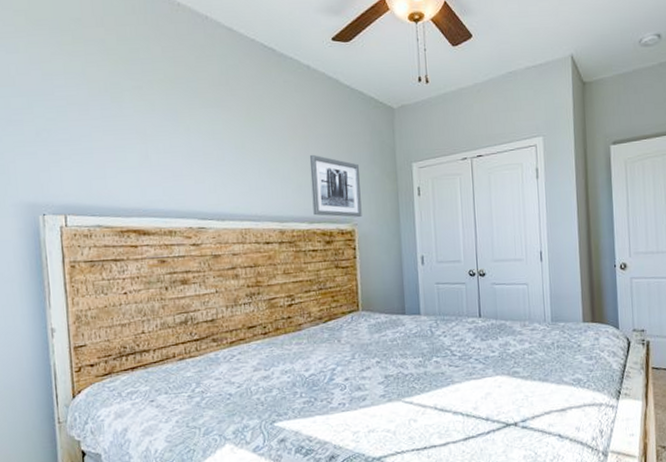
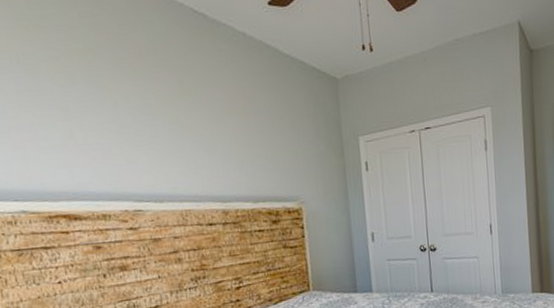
wall art: present [309,154,362,217] -> none [250,129,309,195]

